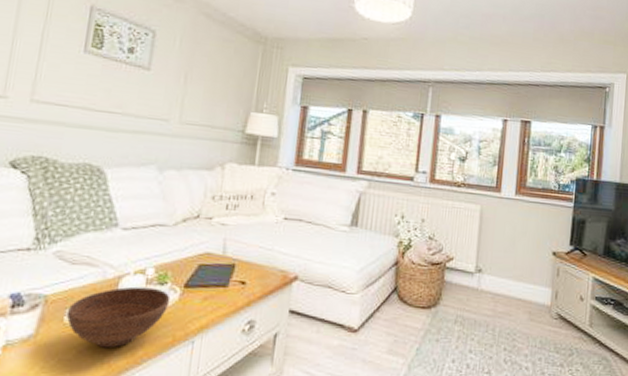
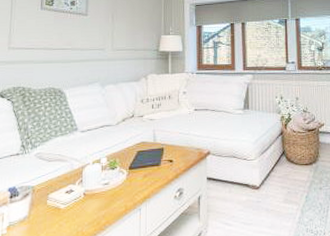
bowl: present [66,286,171,348] -> none [48,172,120,221]

